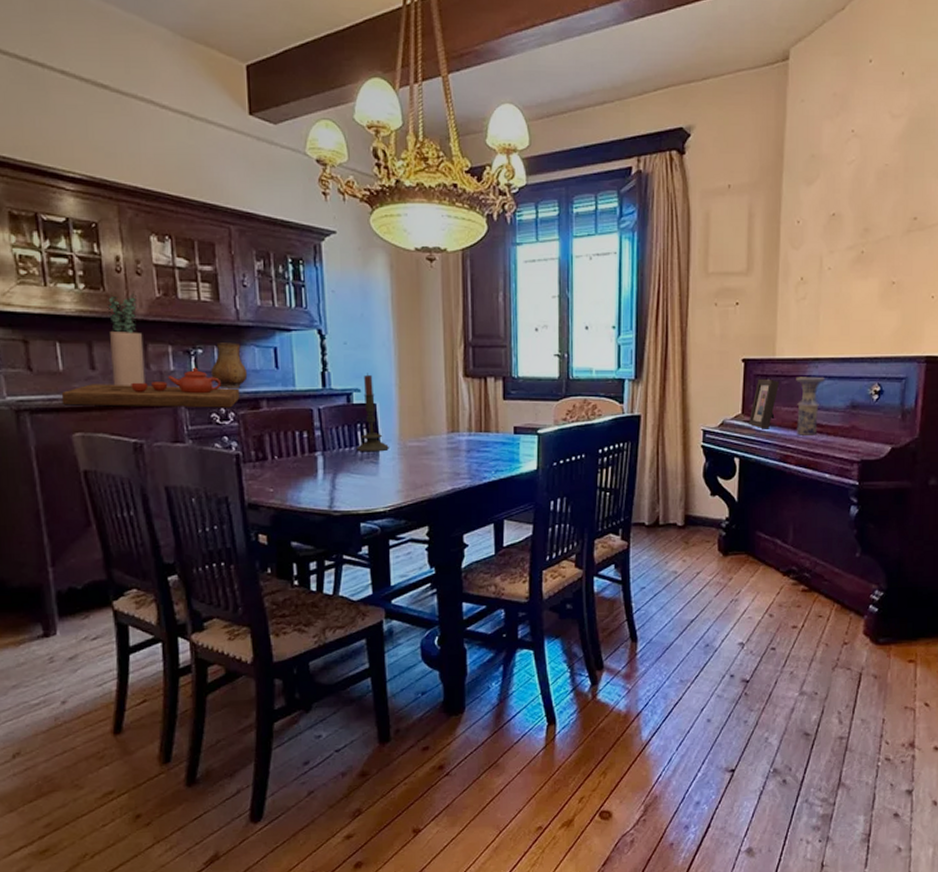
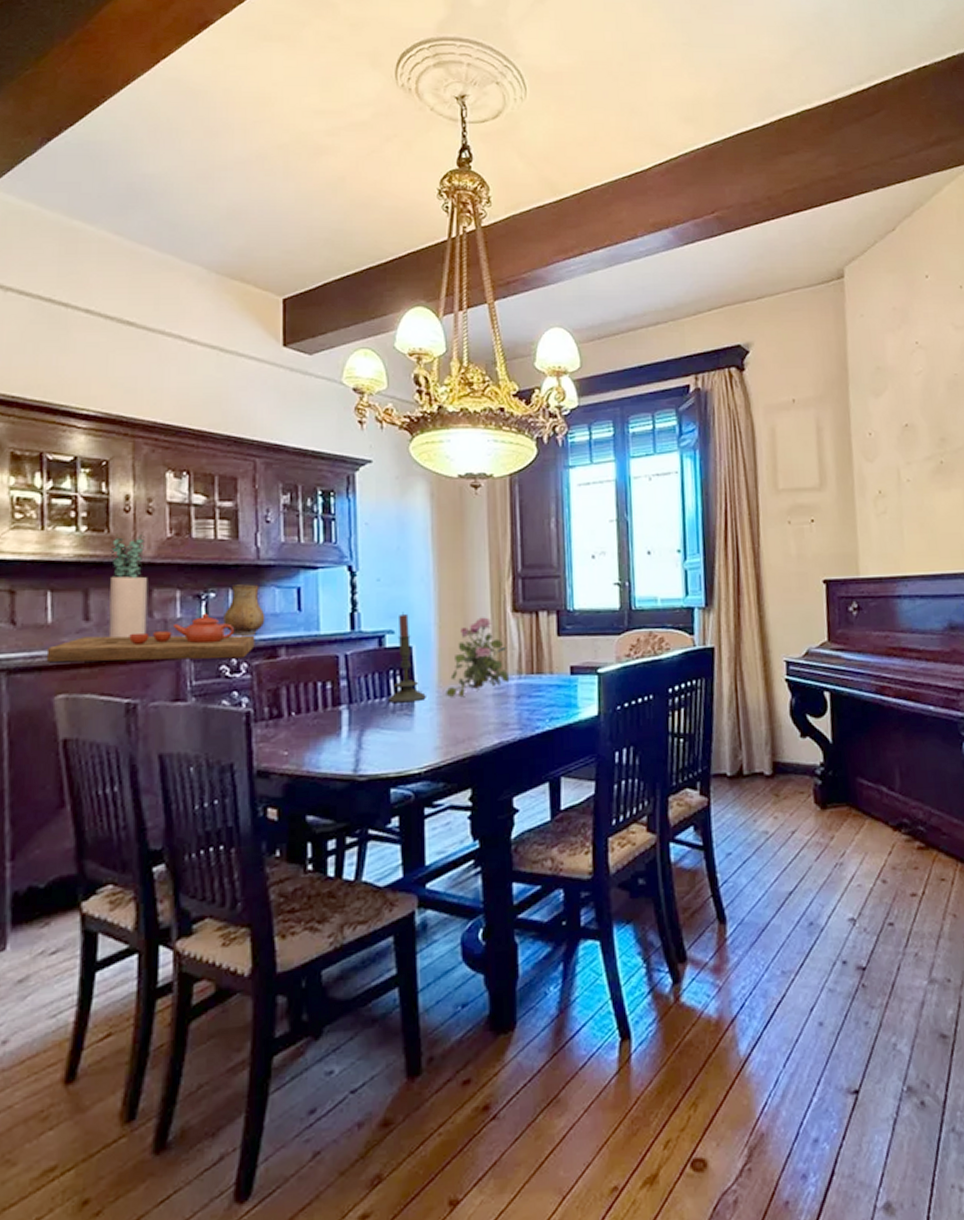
flower bouquet: none [406,380,461,449] -> present [446,617,510,697]
picture frame: present [749,378,779,429] -> none [836,601,867,658]
vase: present [796,376,826,436] -> none [884,596,918,663]

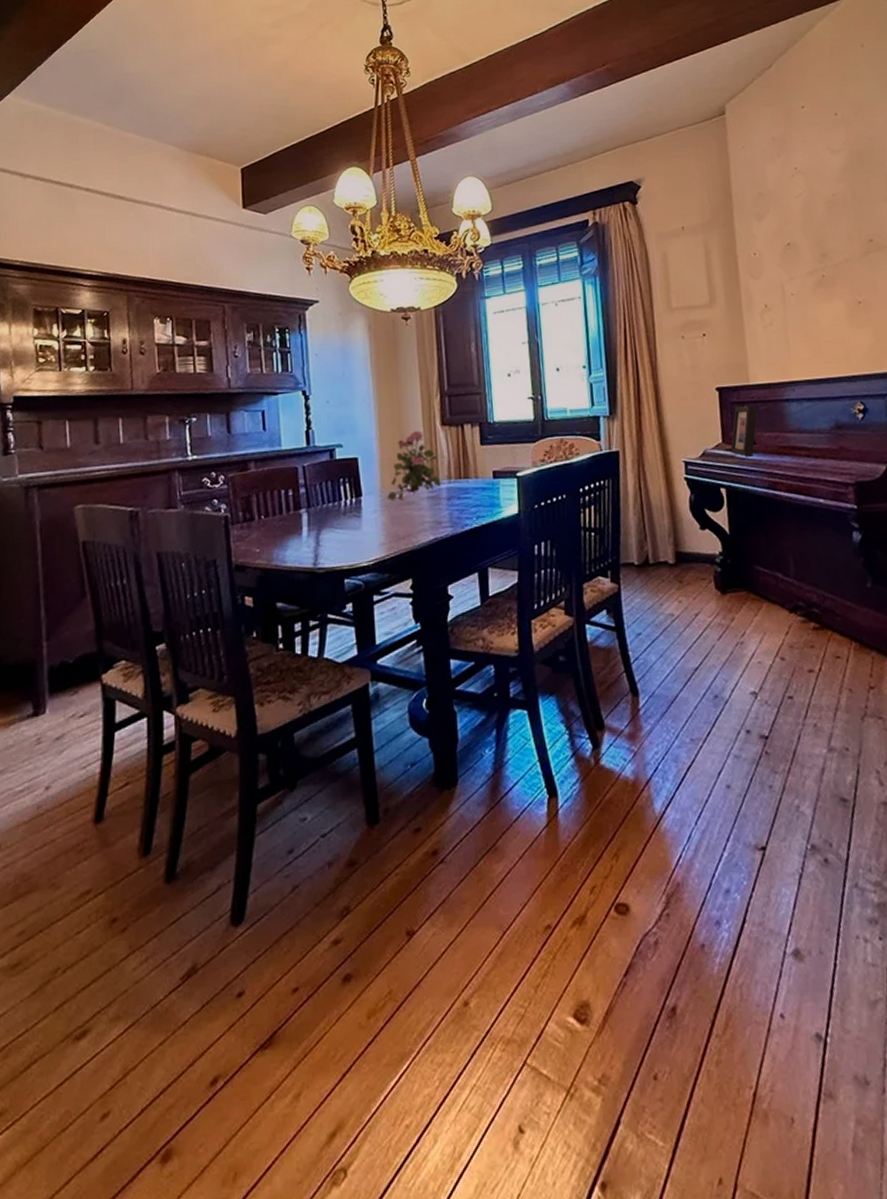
tea set: present [46,613,255,663] -> none [67,435,230,479]
vase: present [108,532,148,639] -> none [114,369,143,458]
ceramic pitcher: present [223,584,266,636] -> none [204,409,237,453]
candle: present [388,612,426,705] -> none [340,428,371,508]
picture frame: none [836,601,867,658] -> present [730,406,758,457]

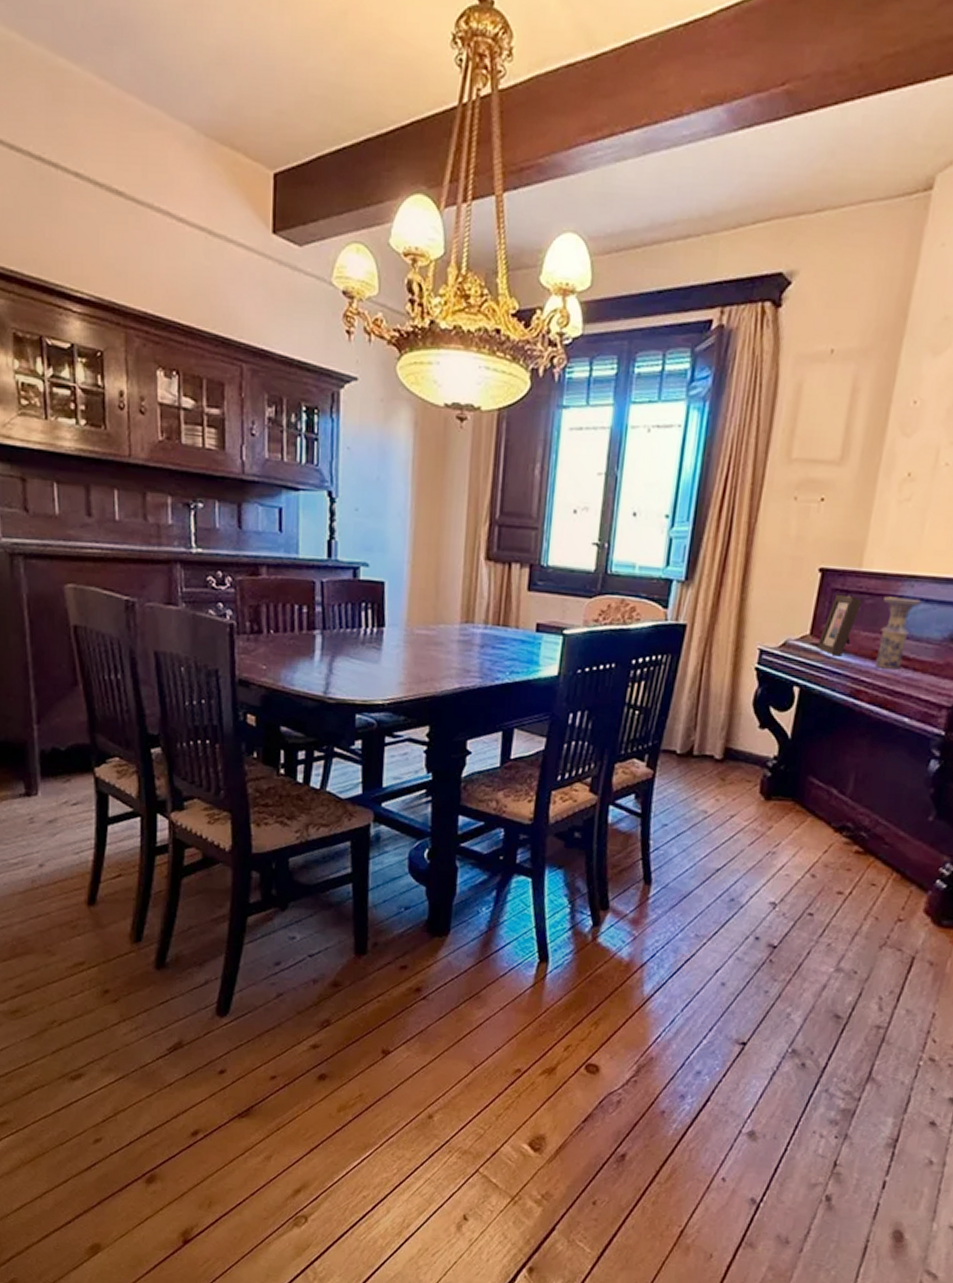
flower bouquet: present [387,431,441,500] -> none [413,561,477,638]
vase: none [774,399,805,461] -> present [874,596,922,670]

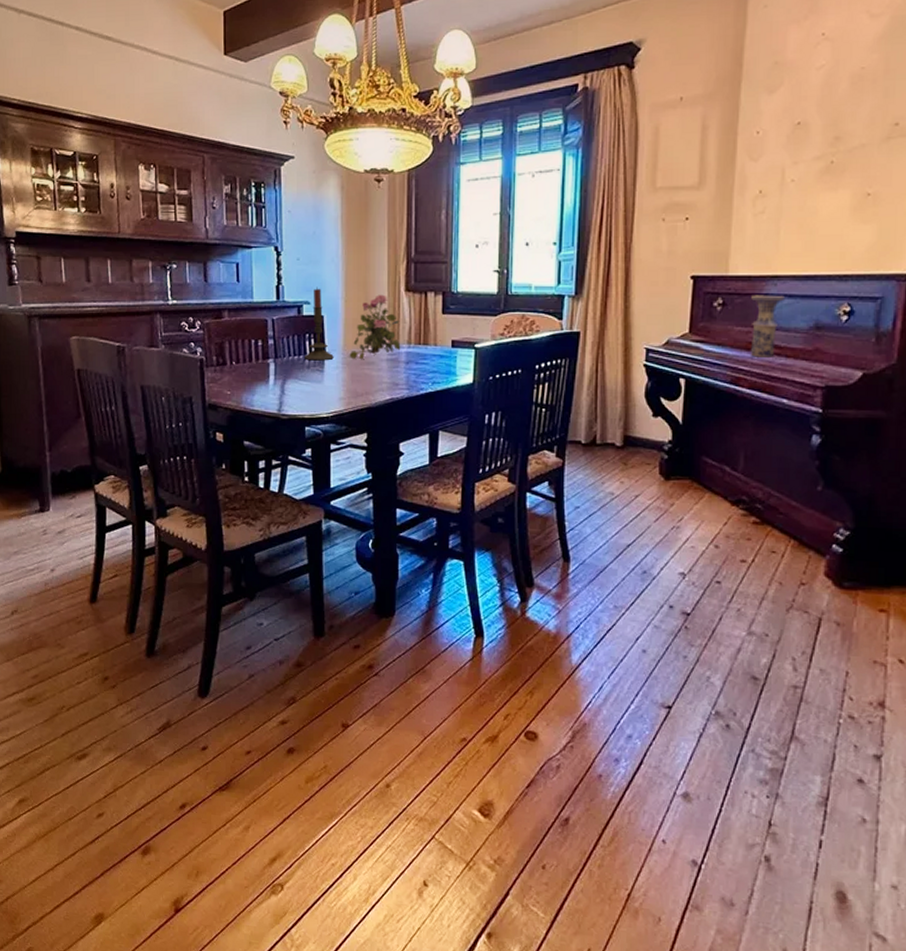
candle: none [359,545,395,638] -> present [305,287,334,362]
flower bouquet: none [413,561,477,638] -> present [349,294,401,359]
picture frame: present [817,594,862,657] -> none [697,296,732,350]

